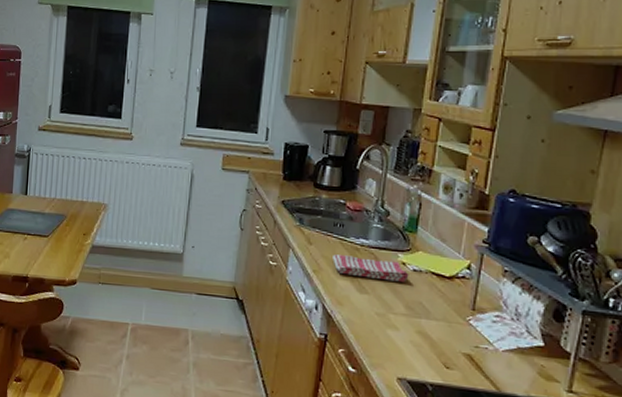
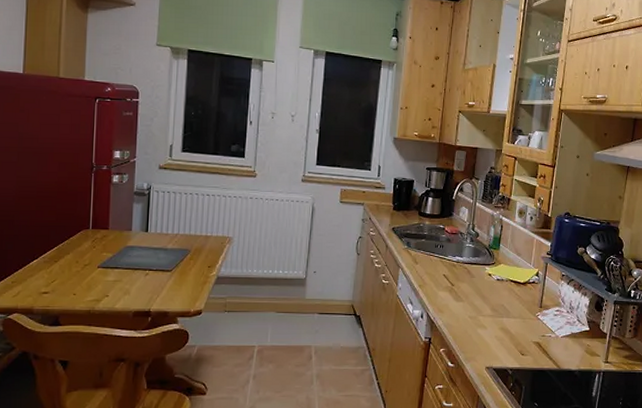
dish towel: present [333,254,409,282] -> none [435,271,494,290]

